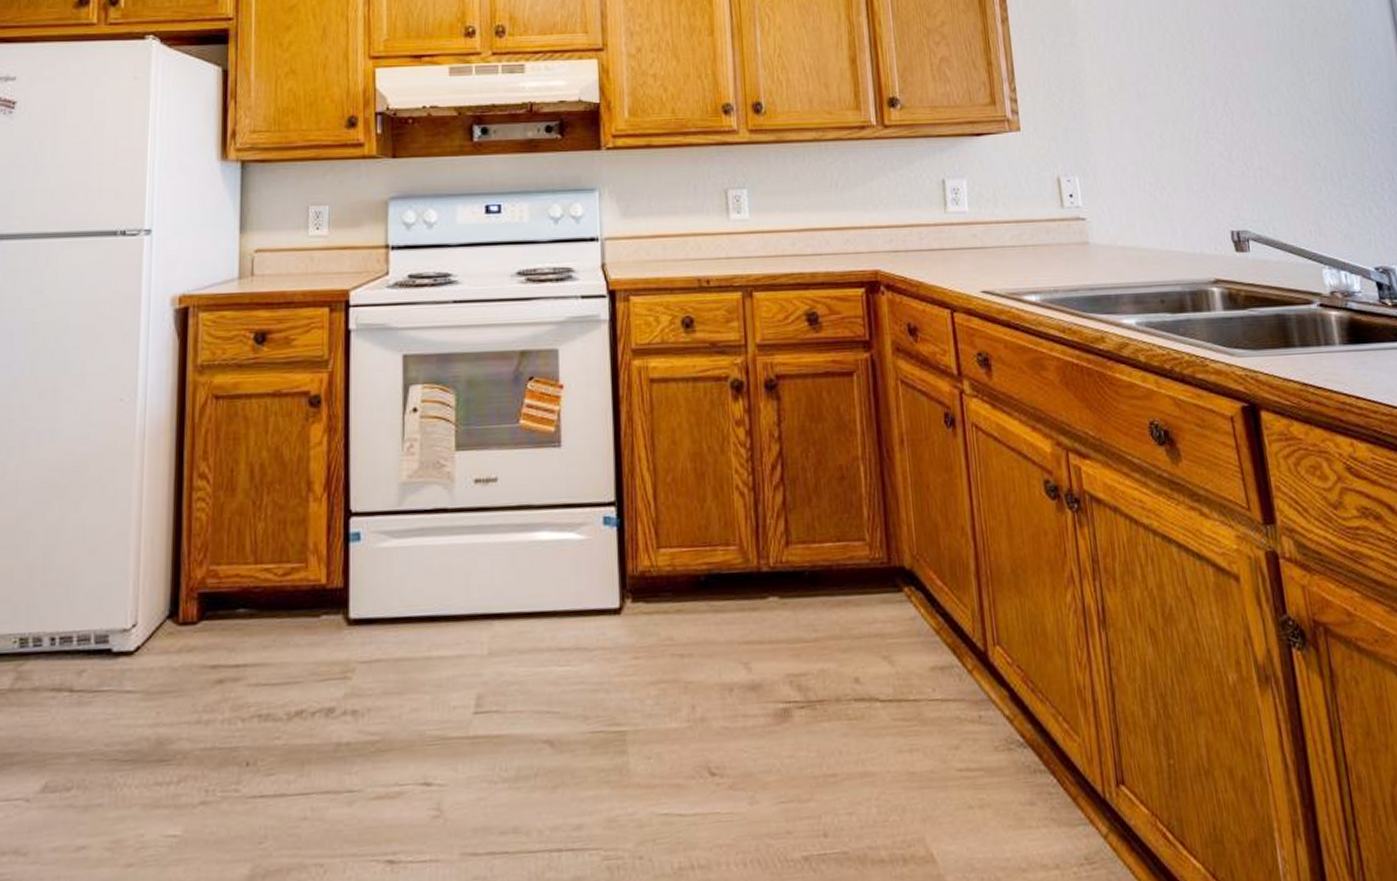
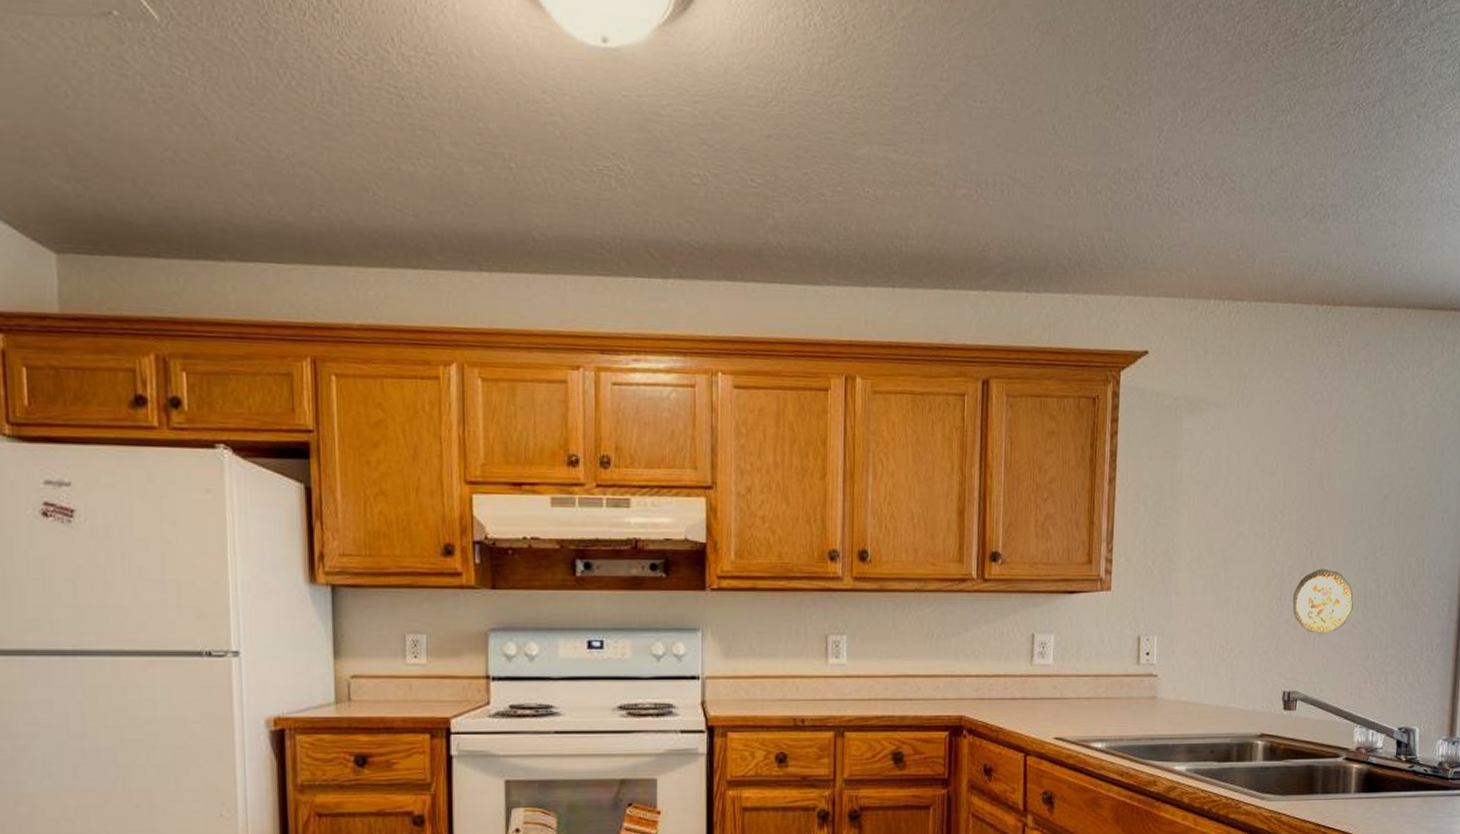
decorative plate: none [1220,97,1291,168] -> present [1292,568,1353,635]

